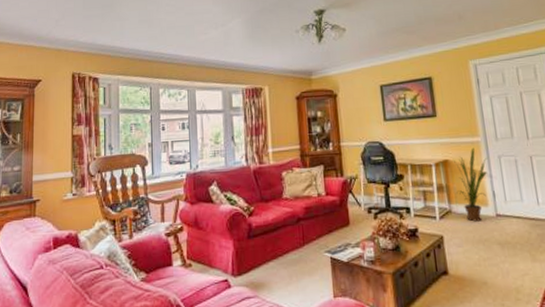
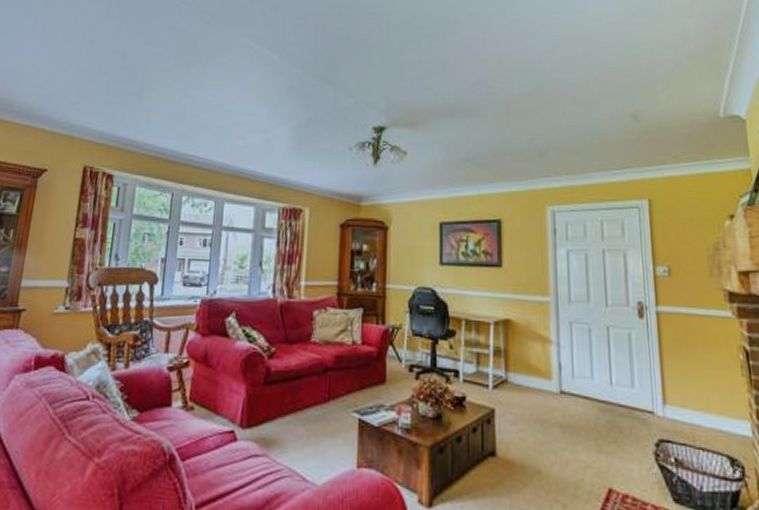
house plant: present [453,147,488,222] -> none [515,308,556,397]

